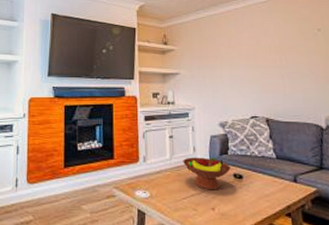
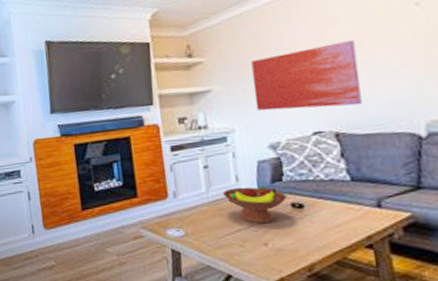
wall art: none [210,49,284,99] -> present [251,40,362,111]

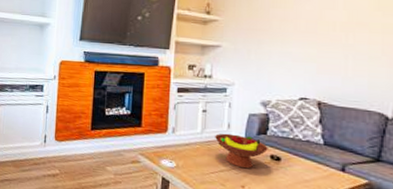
wall art: present [251,40,362,111] -> none [256,25,347,82]

